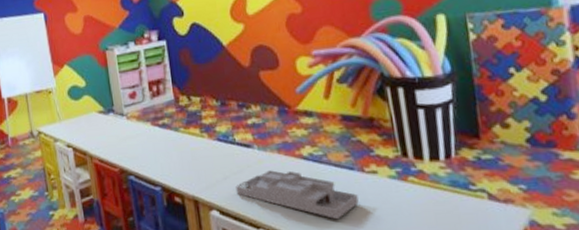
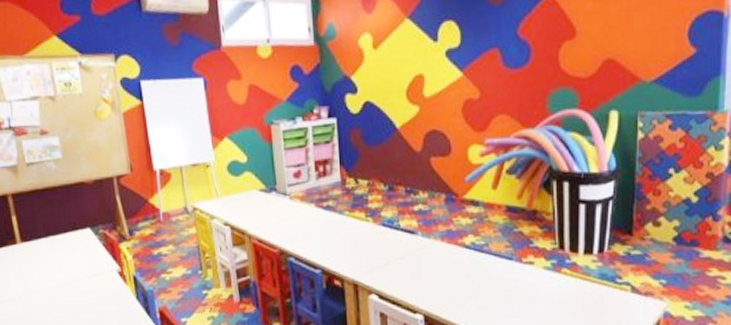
desk organizer: present [236,170,359,220] -> none [396,257,513,307]

